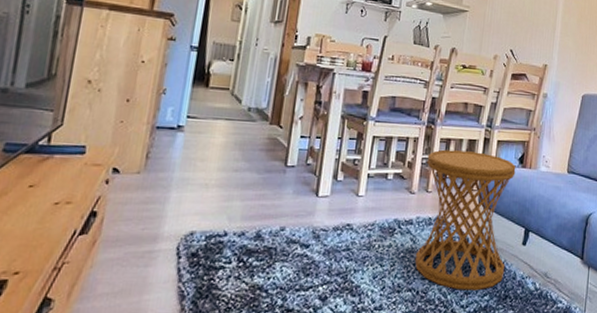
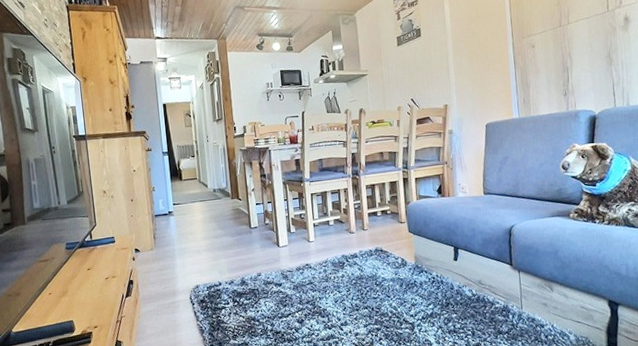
side table: present [414,149,516,291] -> none [358,191,443,304]

